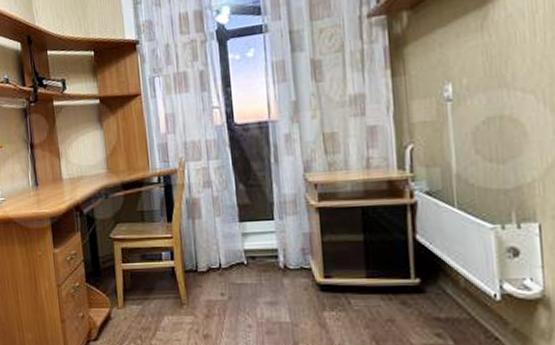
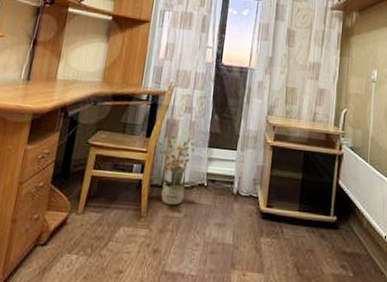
potted plant: none [179,215,237,288] -> present [149,134,199,205]

